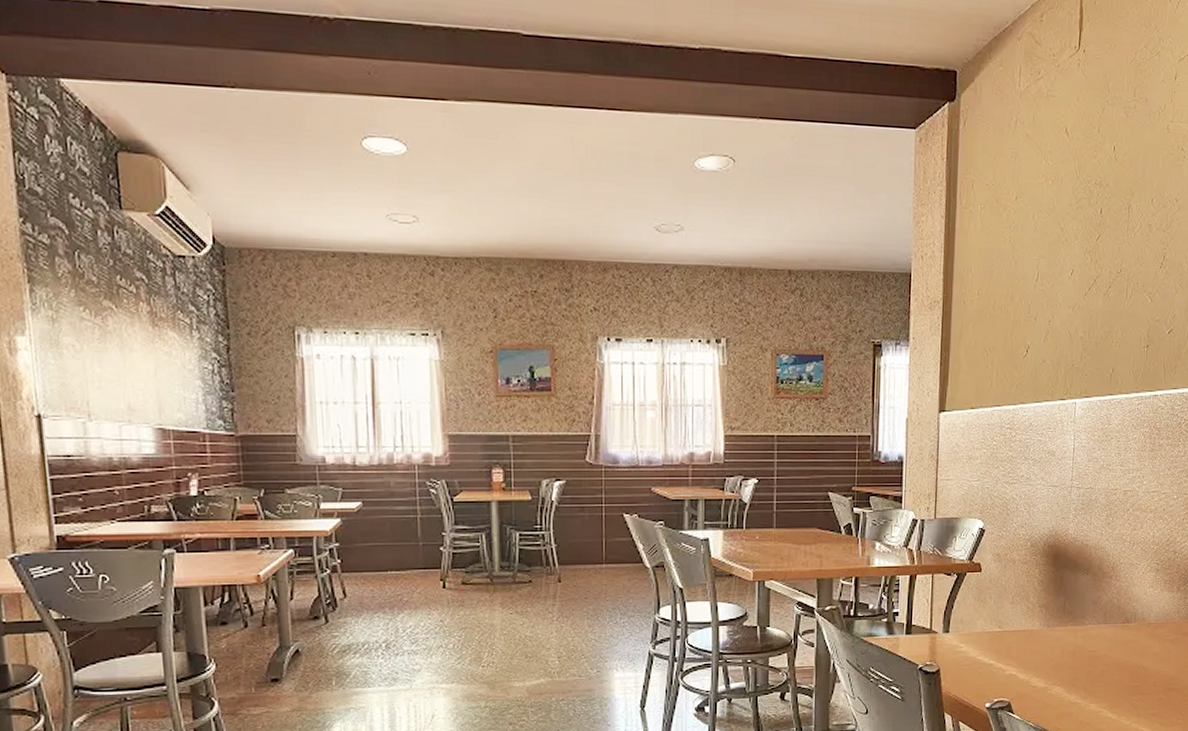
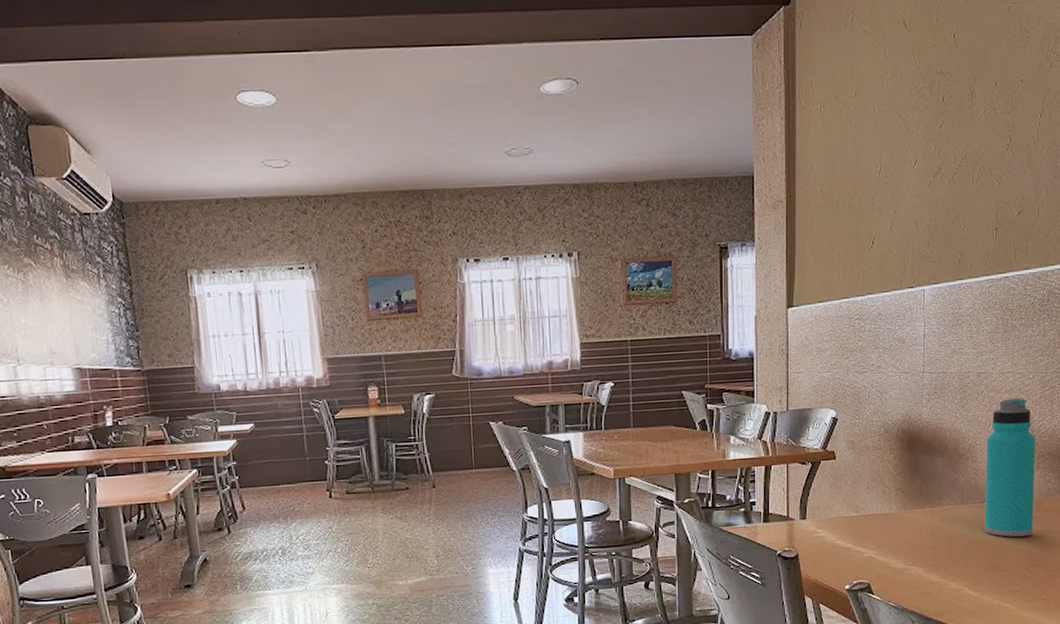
water bottle: none [1125,519,1178,660] -> present [984,398,1036,537]

